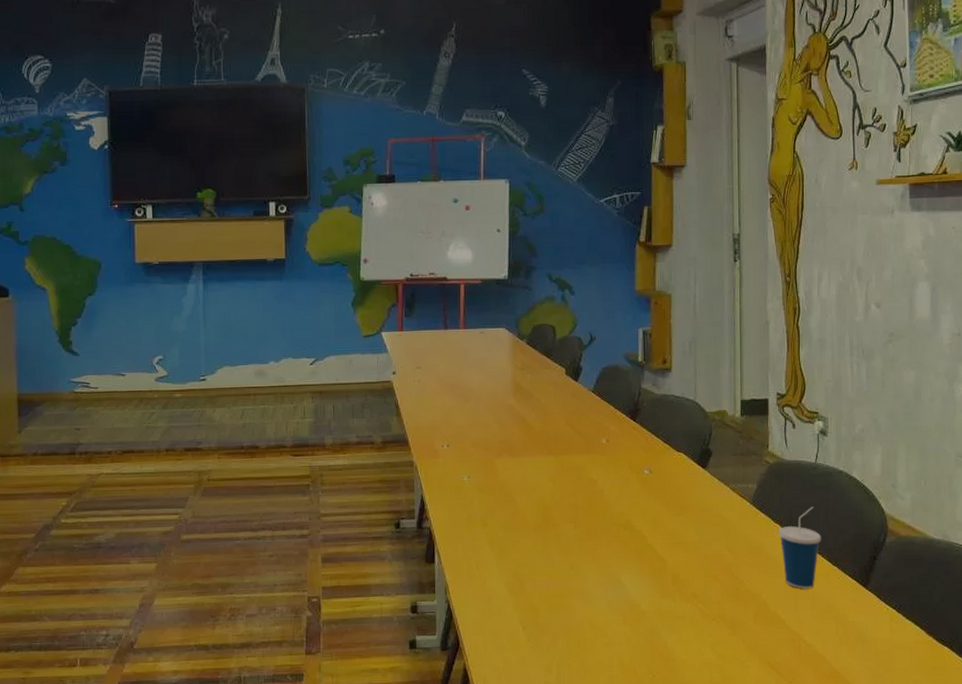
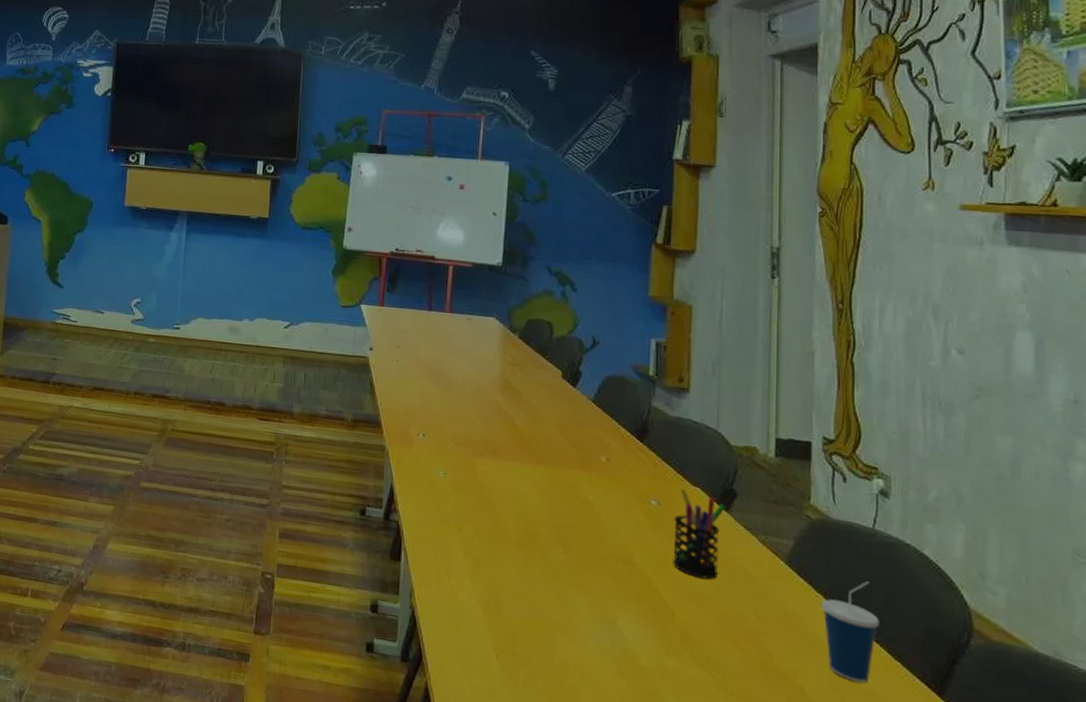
pen holder: none [663,456,704,529] -> present [673,489,726,580]

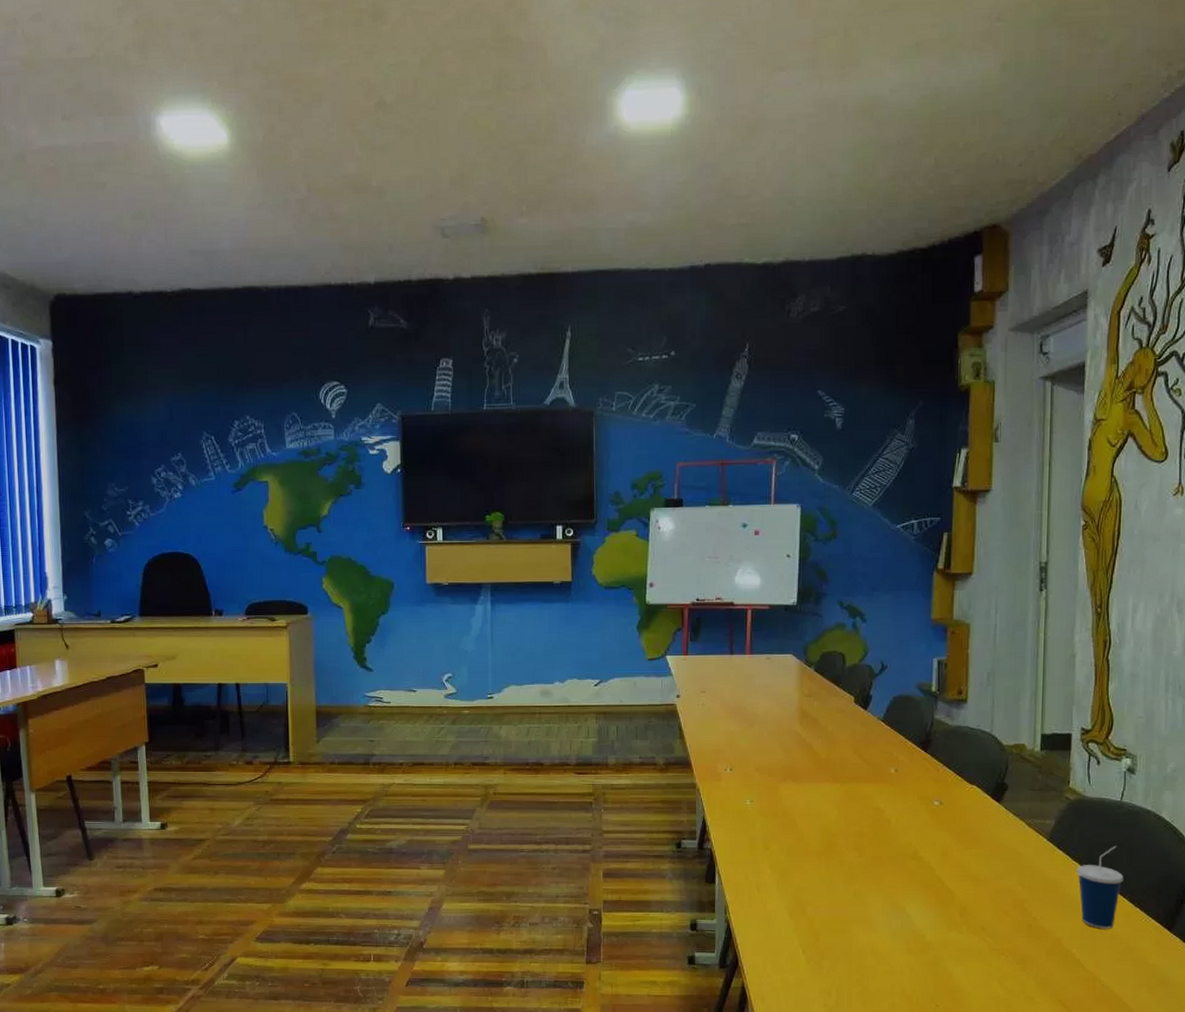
pen holder: present [673,489,726,580] -> none [953,788,998,862]

